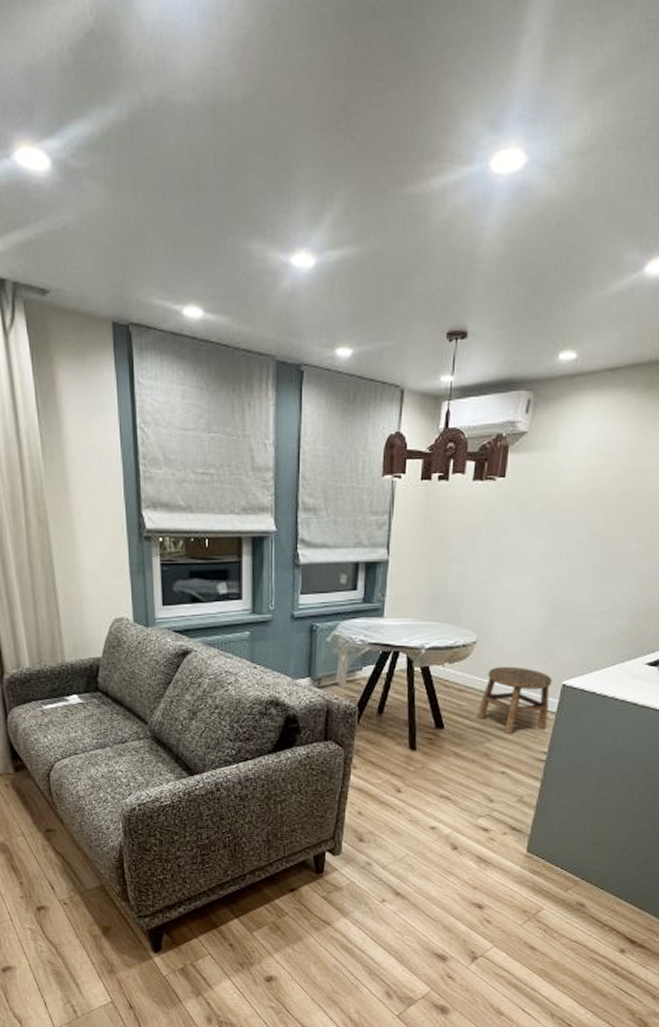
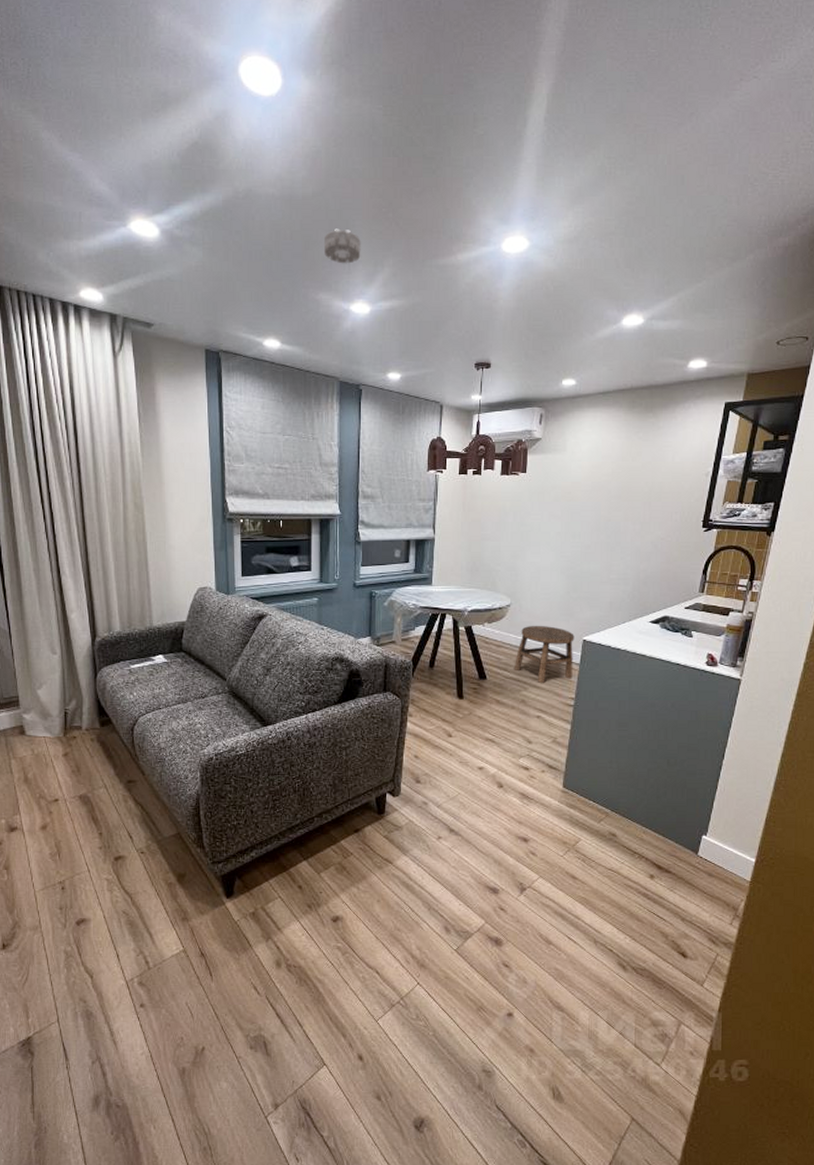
smoke detector: none [256,148,304,199] -> present [323,228,361,264]

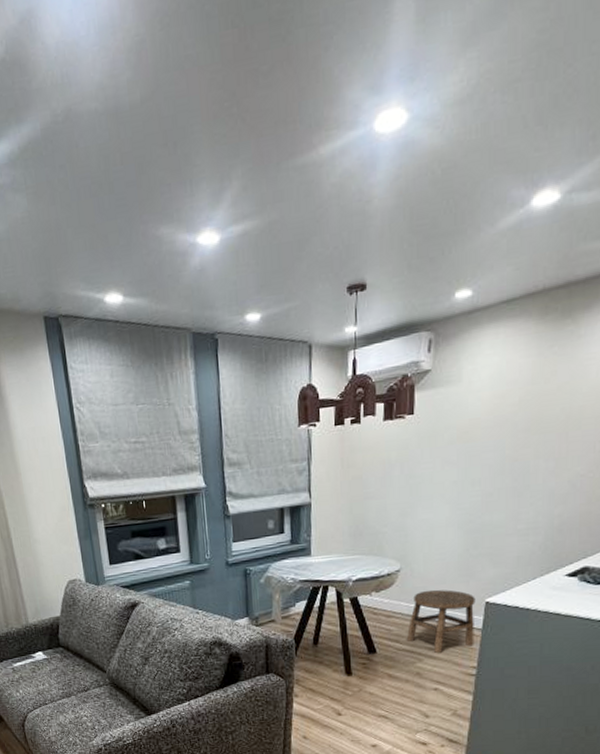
smoke detector: present [323,228,361,264] -> none [159,139,204,186]

